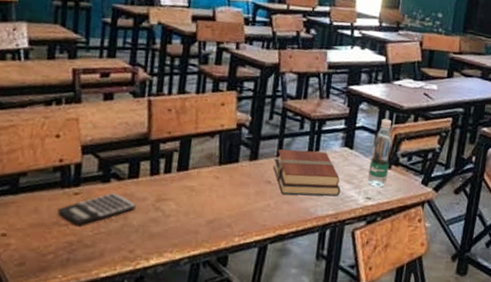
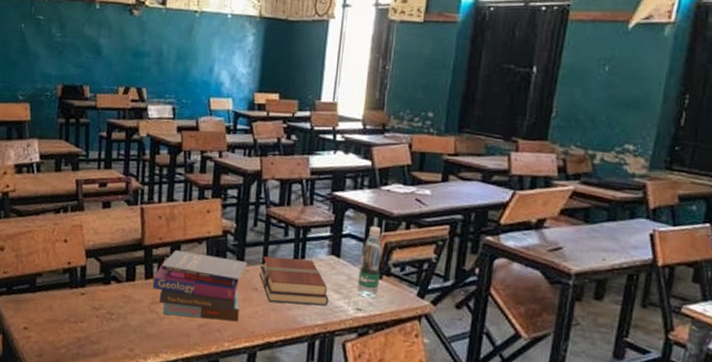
calculator: present [57,193,136,226] -> none [68,294,133,324]
books: none [158,144,261,216] -> present [152,249,247,322]

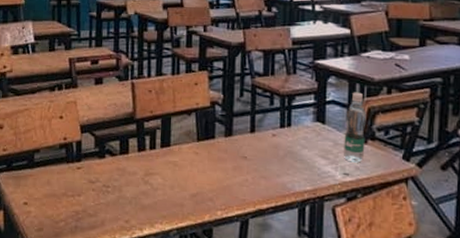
books: present [152,249,247,322] -> none [145,122,236,191]
books: present [259,256,329,306] -> none [247,125,317,172]

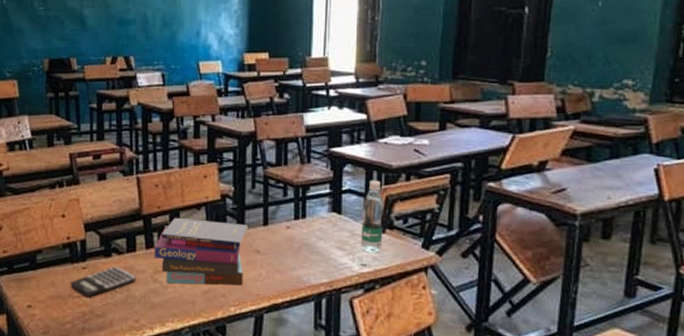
calculator: none [65,167,128,197] -> present [70,266,136,298]
books: none [145,122,236,191] -> present [154,217,248,286]

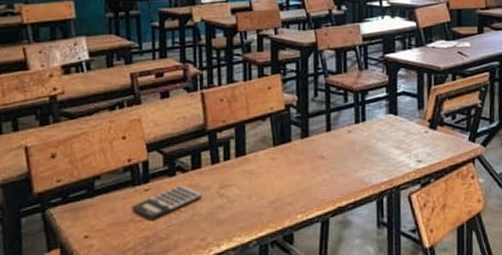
books: present [154,217,248,286] -> none [220,130,312,197]
bottle: present [360,180,384,253] -> none [415,81,435,149]

